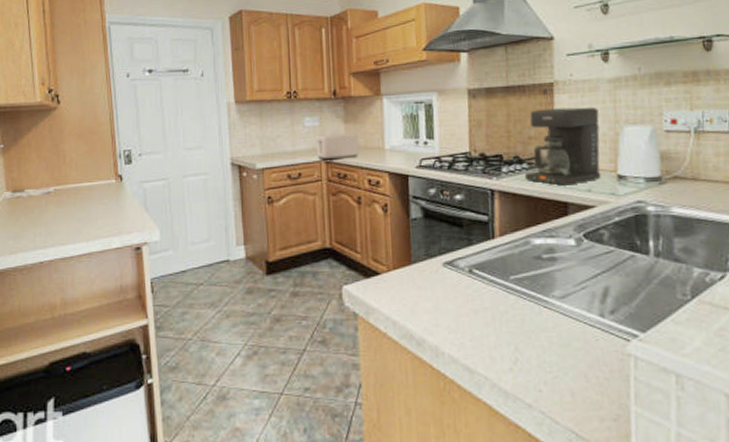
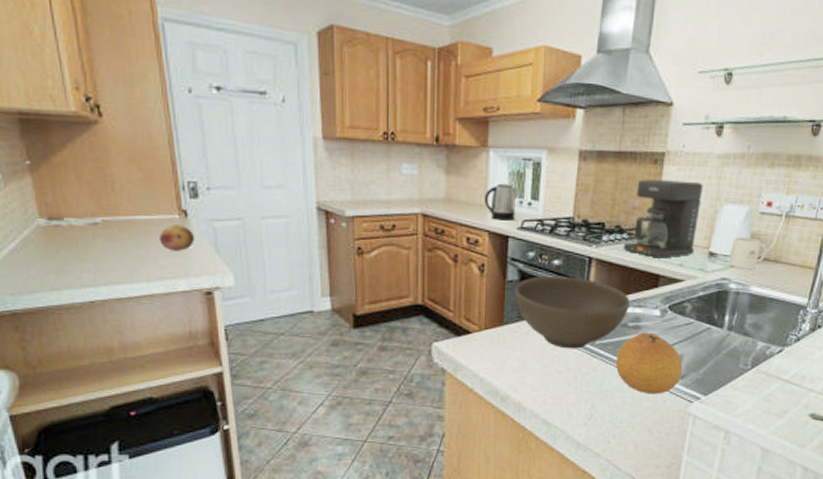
fruit: none [99,188,128,212] -> present [159,224,195,251]
toaster: present [316,133,359,160] -> none [413,184,460,214]
kettle: none [381,126,413,161] -> present [483,183,517,221]
bowl: none [419,210,542,286] -> present [514,275,631,349]
fruit: none [535,264,612,333] -> present [616,332,683,394]
mug: none [640,157,682,190] -> present [728,237,767,269]

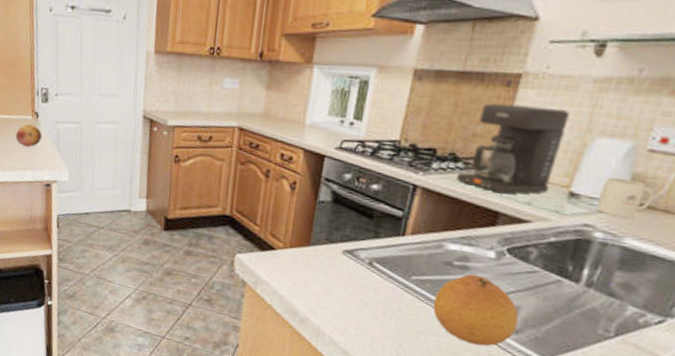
kettle: present [483,183,517,221] -> none [302,101,340,140]
bowl: present [514,275,631,349] -> none [324,200,460,282]

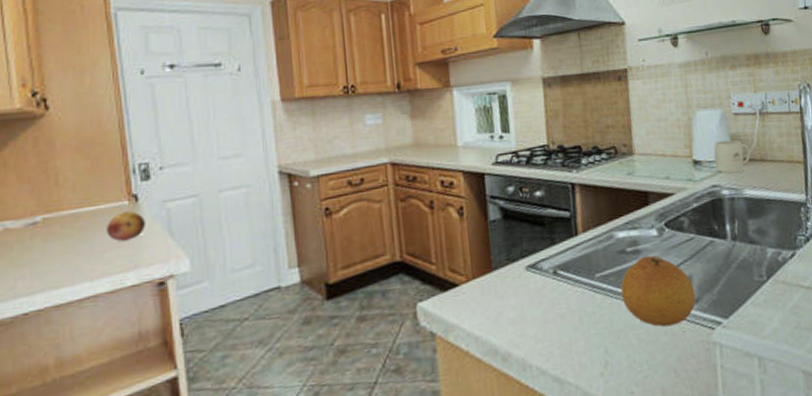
coffee maker: present [455,103,570,195] -> none [604,93,678,175]

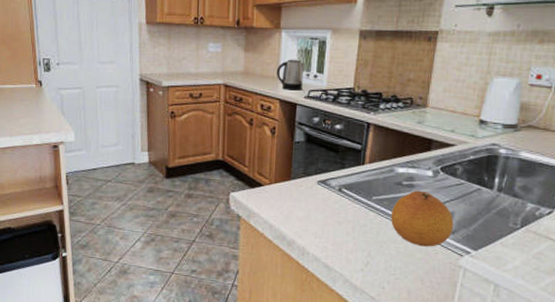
fruit: present [106,211,147,242] -> none [21,92,47,113]
kettle: none [453,120,488,159] -> present [276,59,305,91]
mug: present [713,140,751,174] -> none [498,107,536,137]

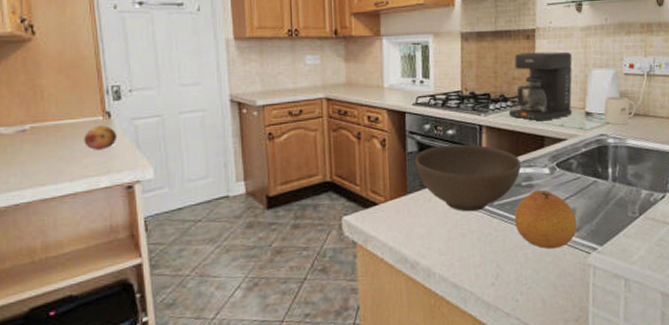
fruit: none [21,92,47,113] -> present [84,125,118,150]
kettle: present [276,59,305,91] -> none [380,66,410,99]
bowl: none [300,138,405,203] -> present [414,144,522,212]
coffee maker: none [398,55,474,125] -> present [508,51,573,121]
mug: none [498,107,536,137] -> present [604,96,636,125]

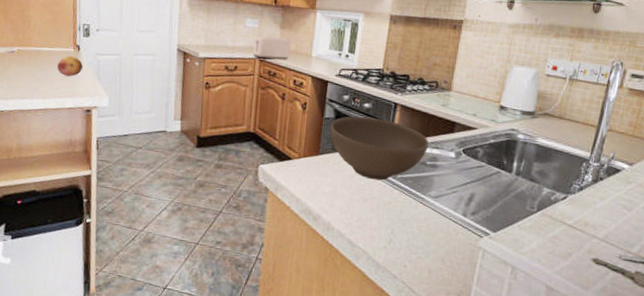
toaster: none [317,71,360,98] -> present [253,35,291,60]
coffee maker: present [508,51,573,121] -> none [424,41,496,109]
fruit: present [515,190,577,249] -> none [414,170,474,227]
mug: present [604,96,636,125] -> none [517,94,552,123]

